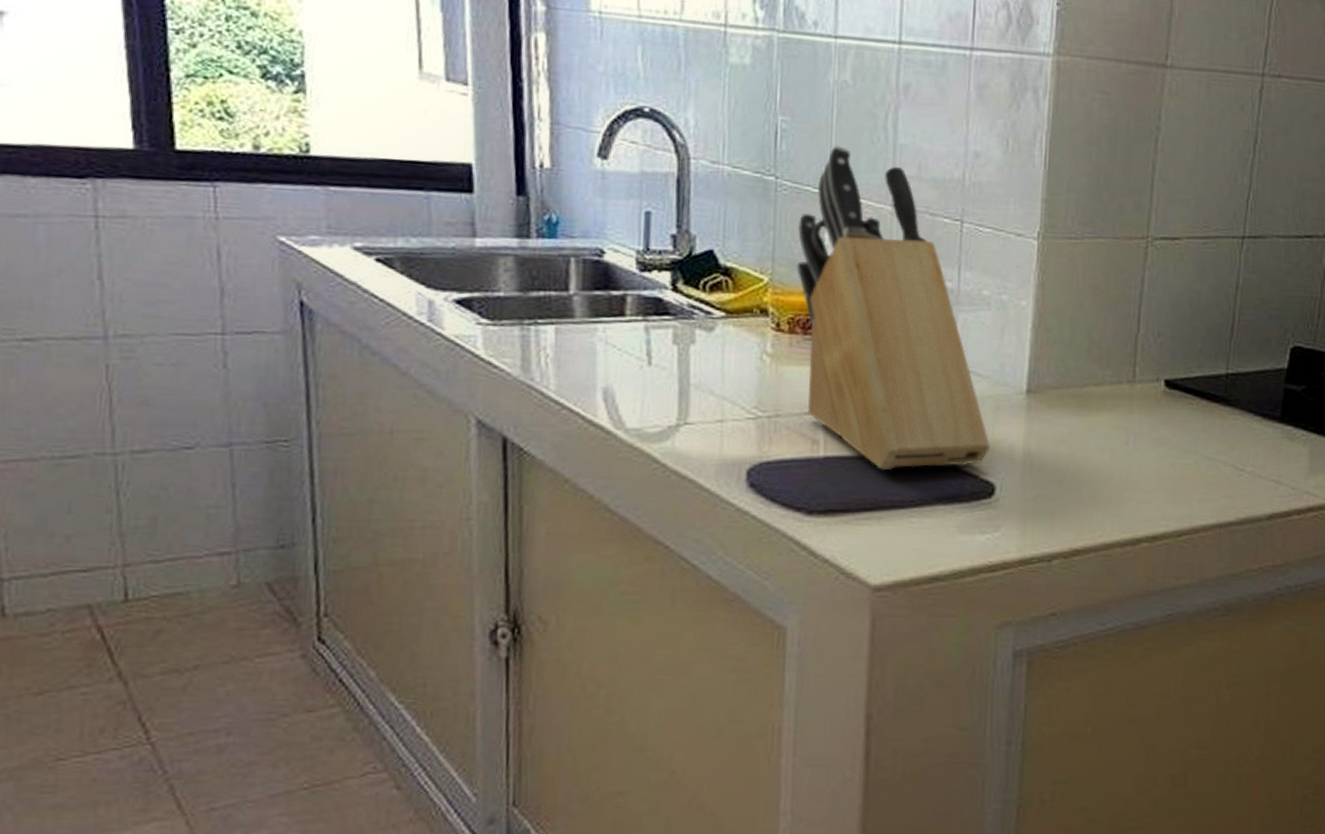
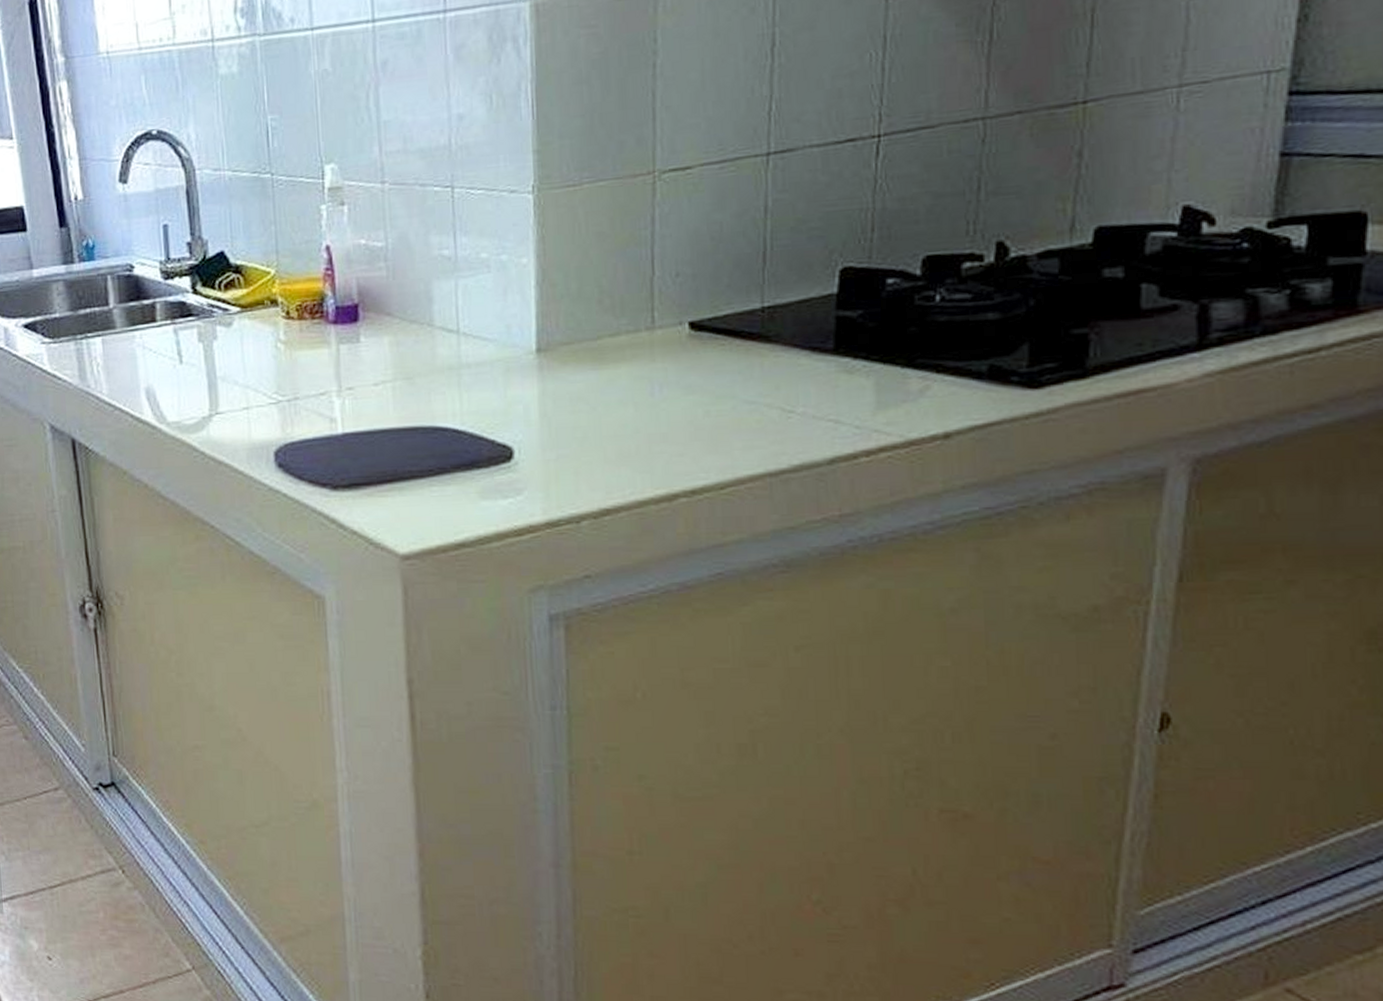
knife block: present [796,145,990,471] -> none [295,133,504,443]

